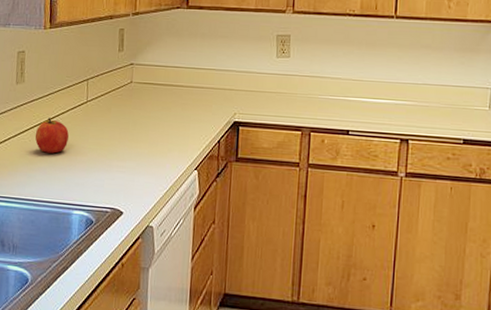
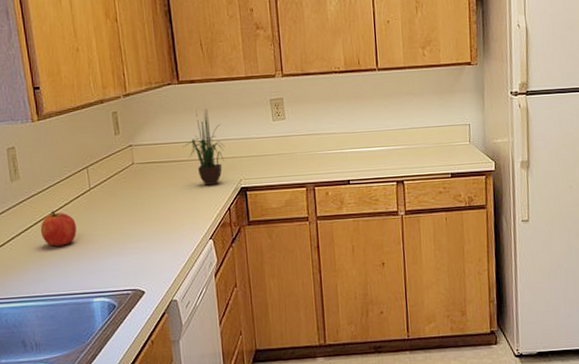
potted plant: none [182,37,224,115] -> present [183,109,225,186]

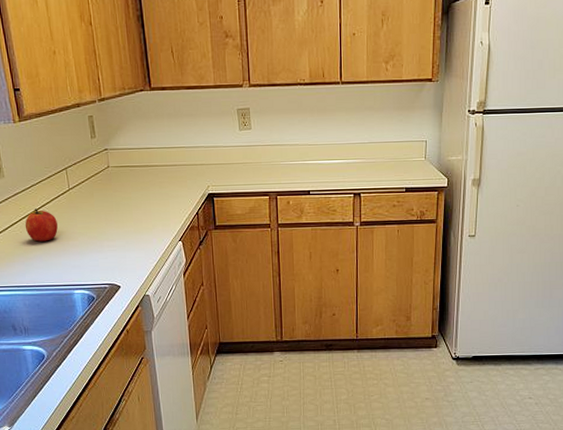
potted plant: present [183,109,225,186] -> none [155,116,194,190]

